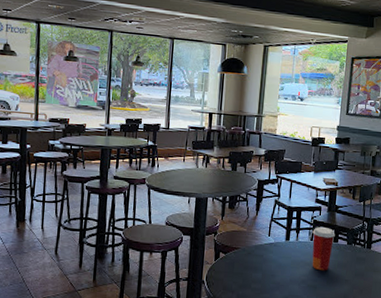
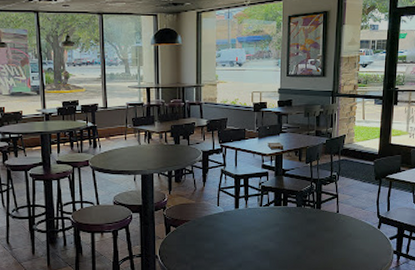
paper cup: present [312,227,335,271] -> none [261,192,284,235]

